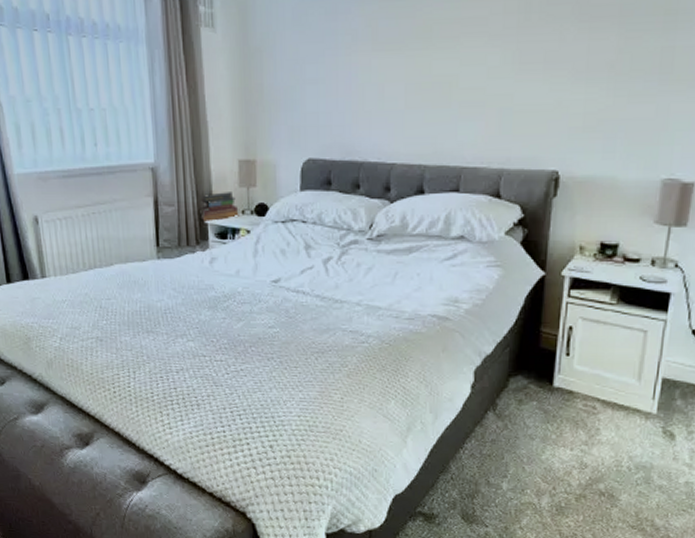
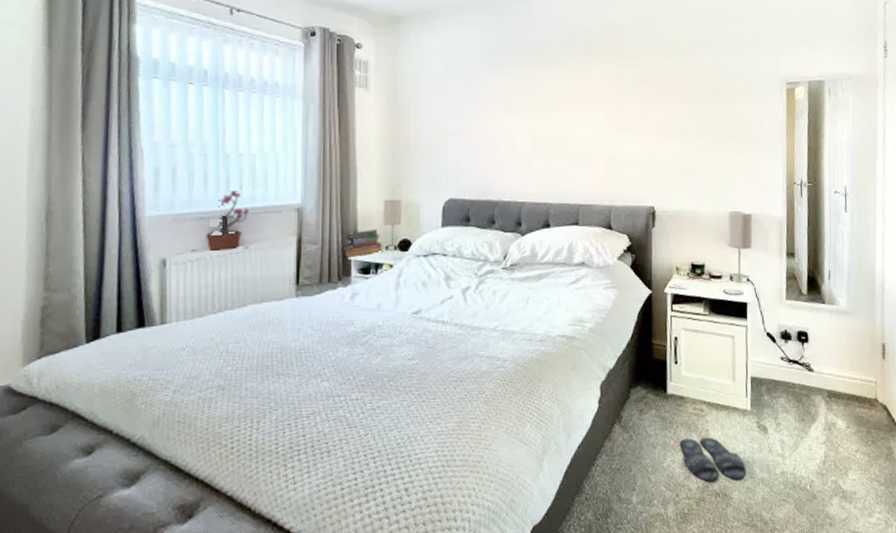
potted plant: none [58,148,111,211] -> present [191,191,250,253]
slippers: none [562,434,641,483] -> present [679,437,746,483]

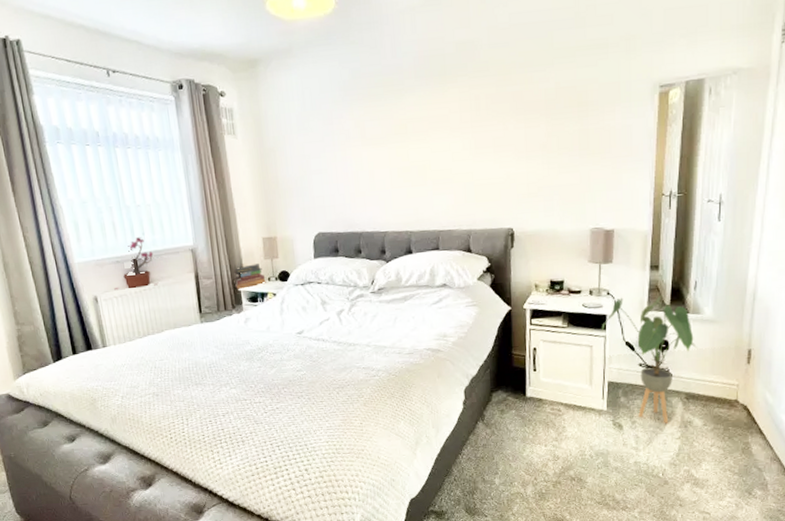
slippers: present [679,437,746,483] -> none [538,432,601,470]
house plant: none [742,283,835,425] -> present [601,294,697,423]

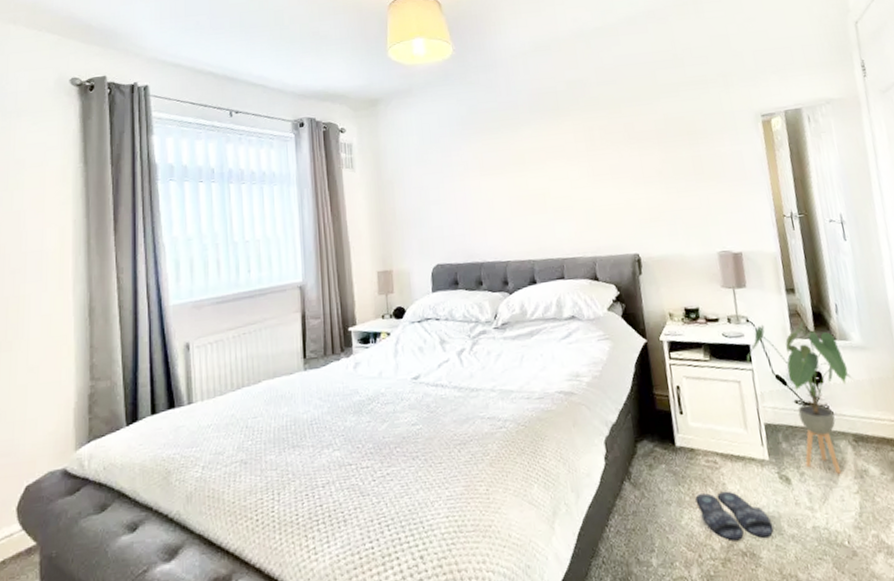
potted plant: present [114,237,159,291] -> none [210,274,261,336]
books: present [234,264,266,289] -> none [344,300,380,329]
slippers: none [538,432,601,470] -> present [695,491,773,541]

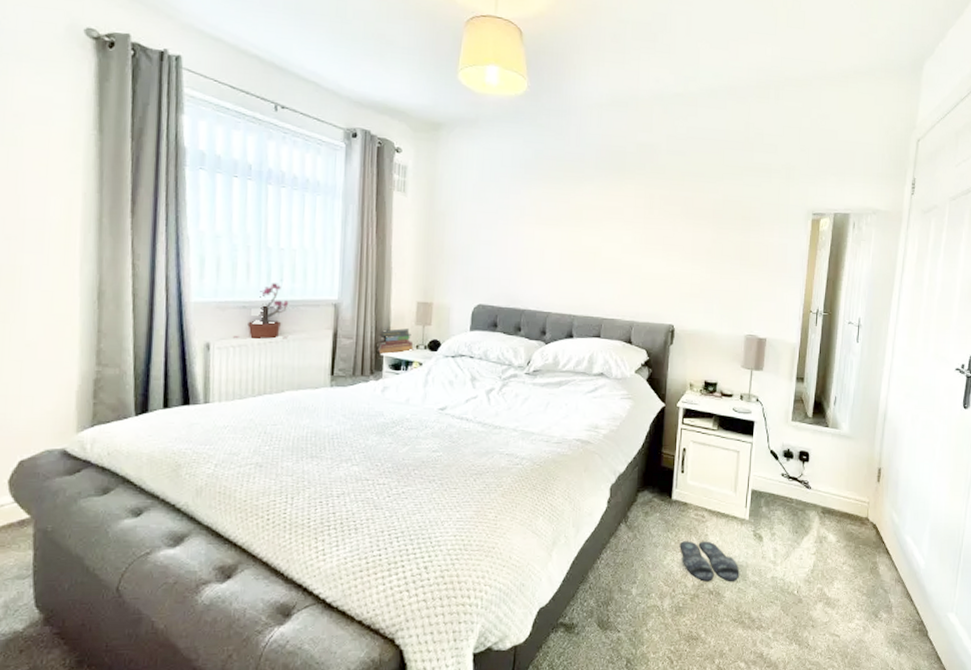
potted plant: none [210,274,261,336] -> present [233,283,289,340]
books: none [344,300,380,329] -> present [377,328,414,354]
house plant: present [747,319,853,474] -> none [748,405,834,537]

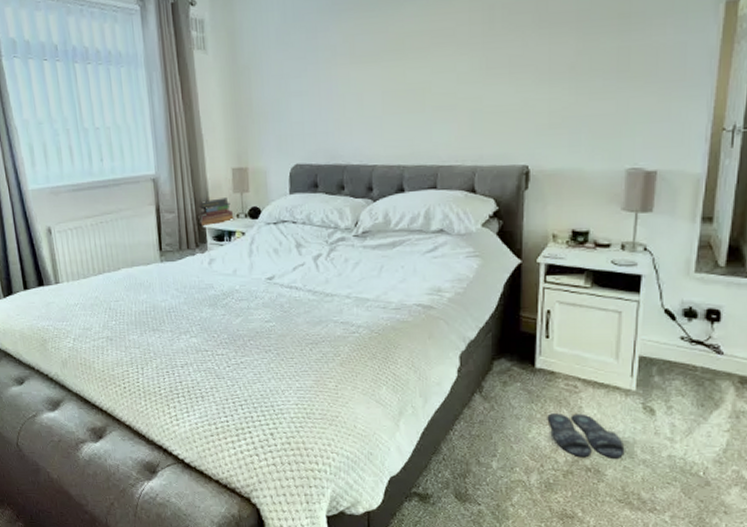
potted plant: present [233,283,289,340] -> none [69,163,117,222]

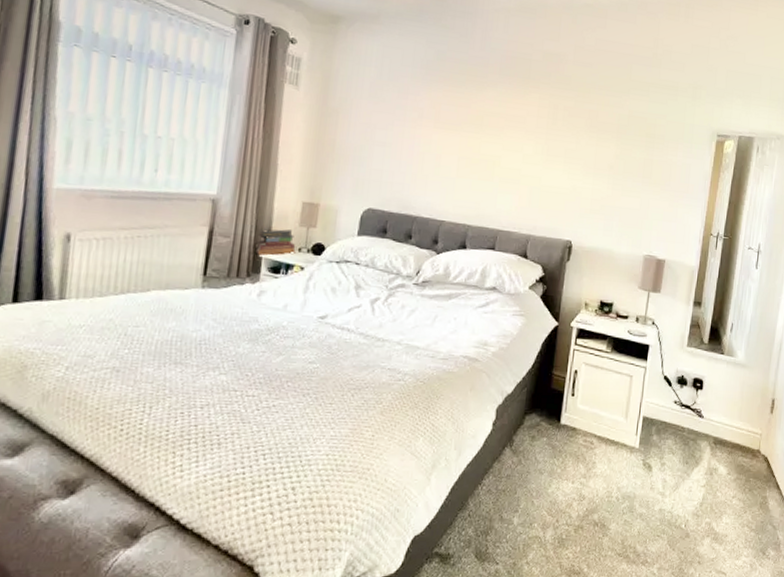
slippers: present [547,413,625,458] -> none [566,468,627,513]

